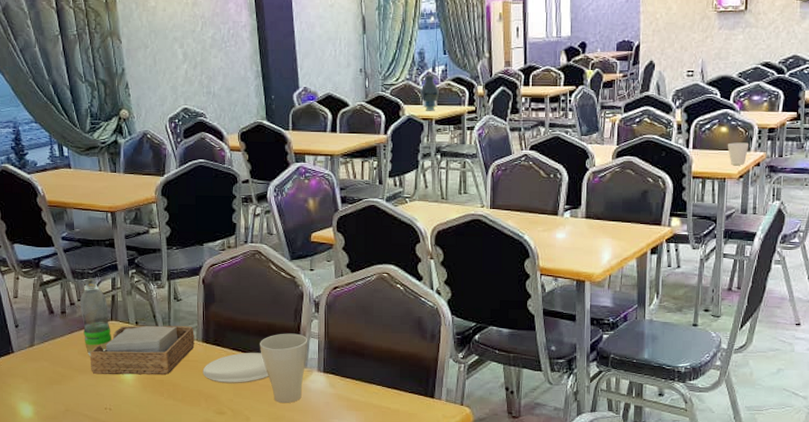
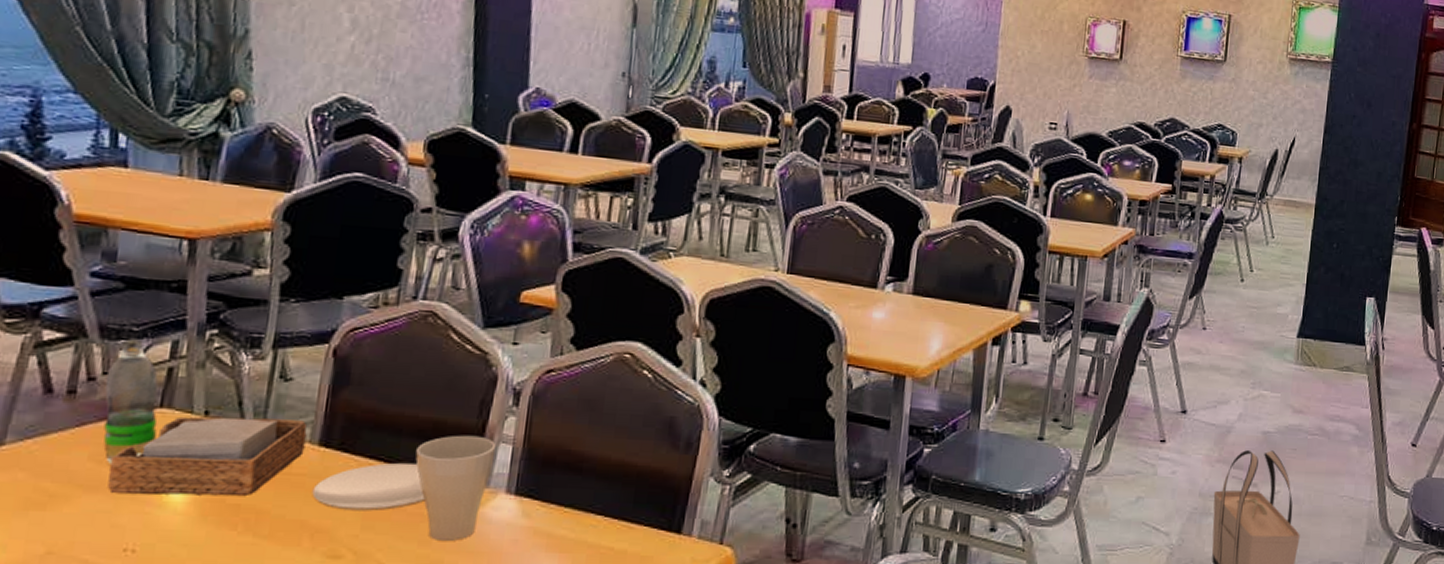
vase: present [420,75,439,111] -> none [705,90,732,139]
cup: present [727,142,749,165] -> none [1091,213,1116,242]

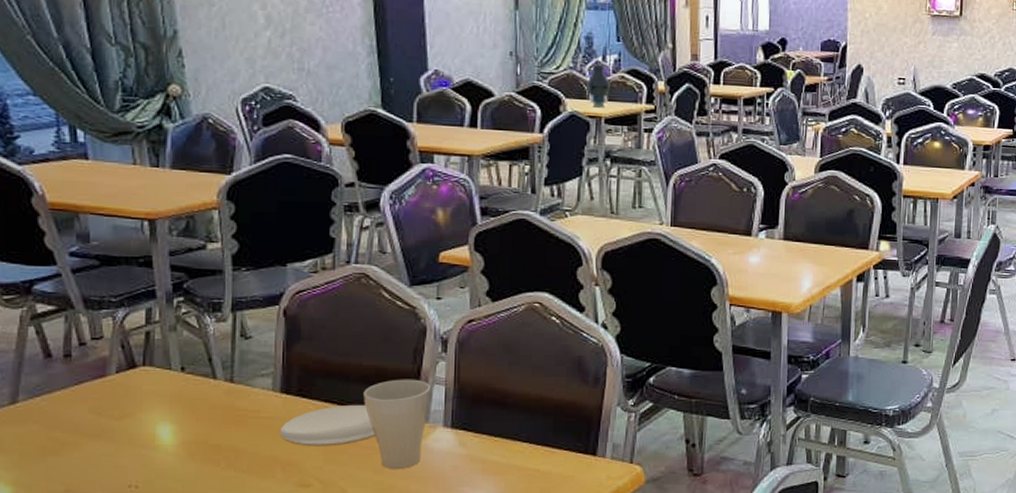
bottle: present [103,339,158,464] -> none [94,308,143,415]
napkin holder: present [107,416,307,497] -> none [107,371,269,440]
vase: none [705,90,732,139] -> present [587,64,610,108]

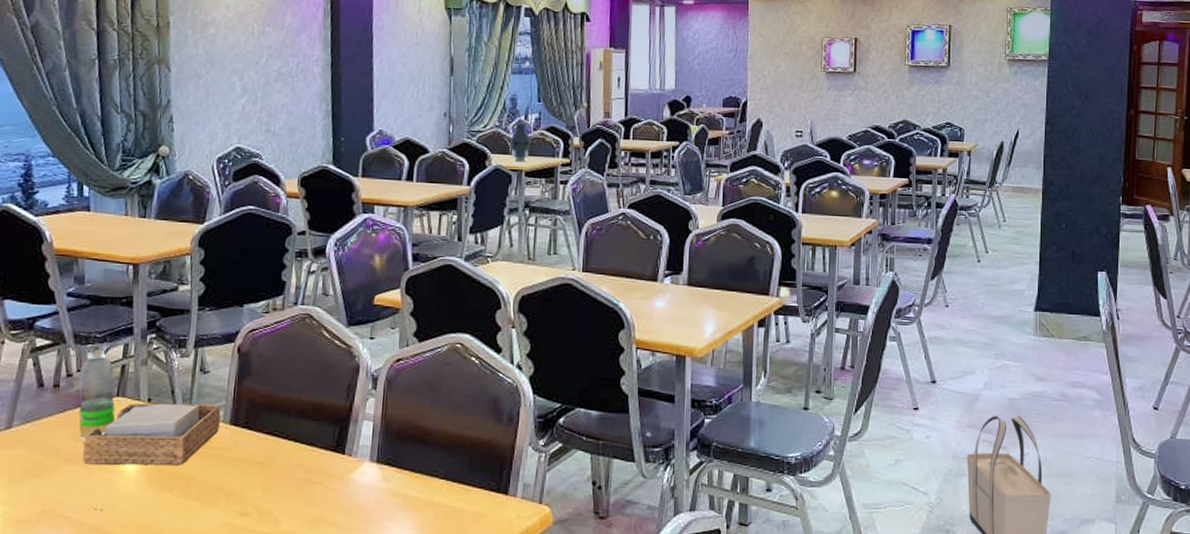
bottle: none [94,308,143,415] -> present [78,343,116,442]
napkin holder: none [107,371,269,440] -> present [82,403,221,466]
plate: present [279,404,375,447] -> none [226,437,309,477]
cup: present [363,379,431,470] -> none [301,414,361,502]

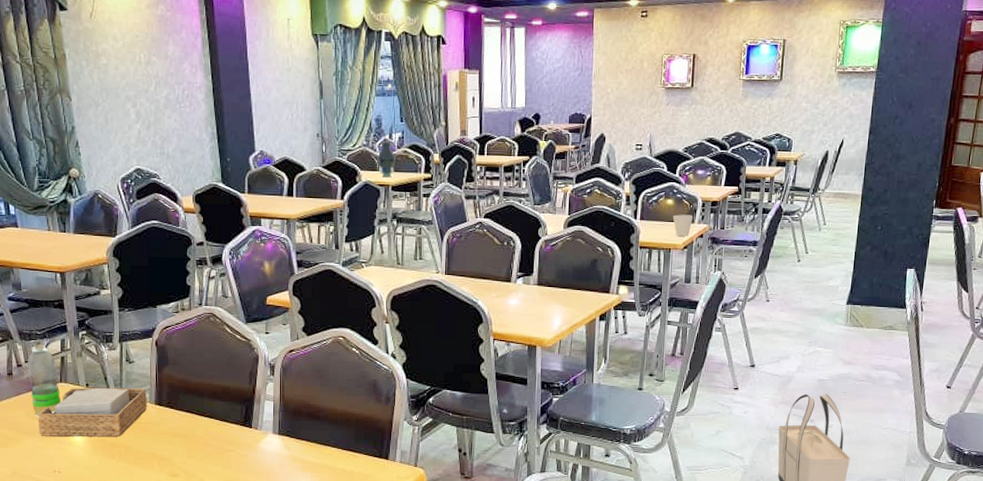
cup: none [838,208,860,232] -> present [672,214,693,236]

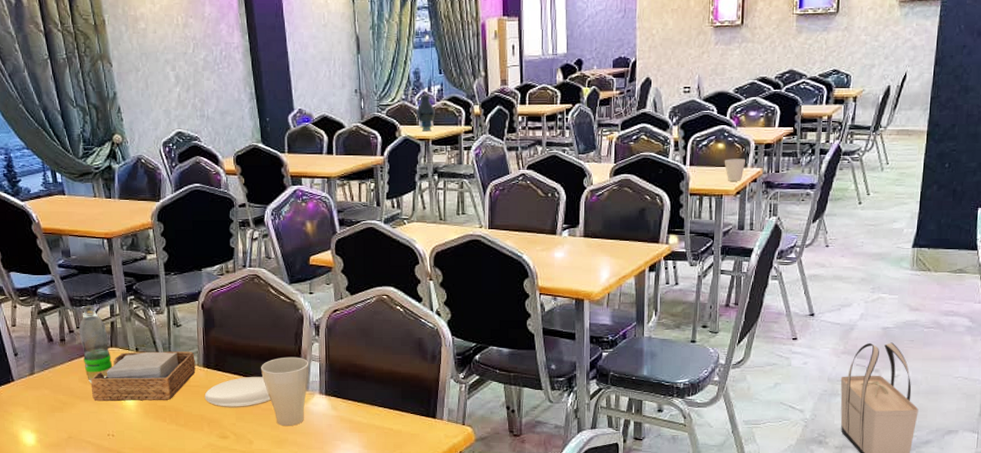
plate: none [155,414,223,446] -> present [204,376,271,408]
cup: none [214,395,263,466] -> present [261,357,310,427]

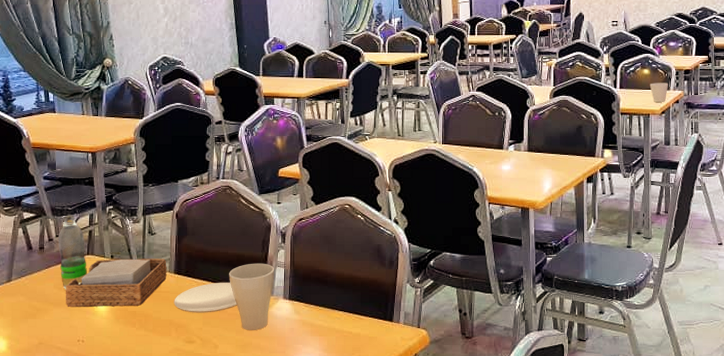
vase: present [416,95,435,132] -> none [378,26,395,58]

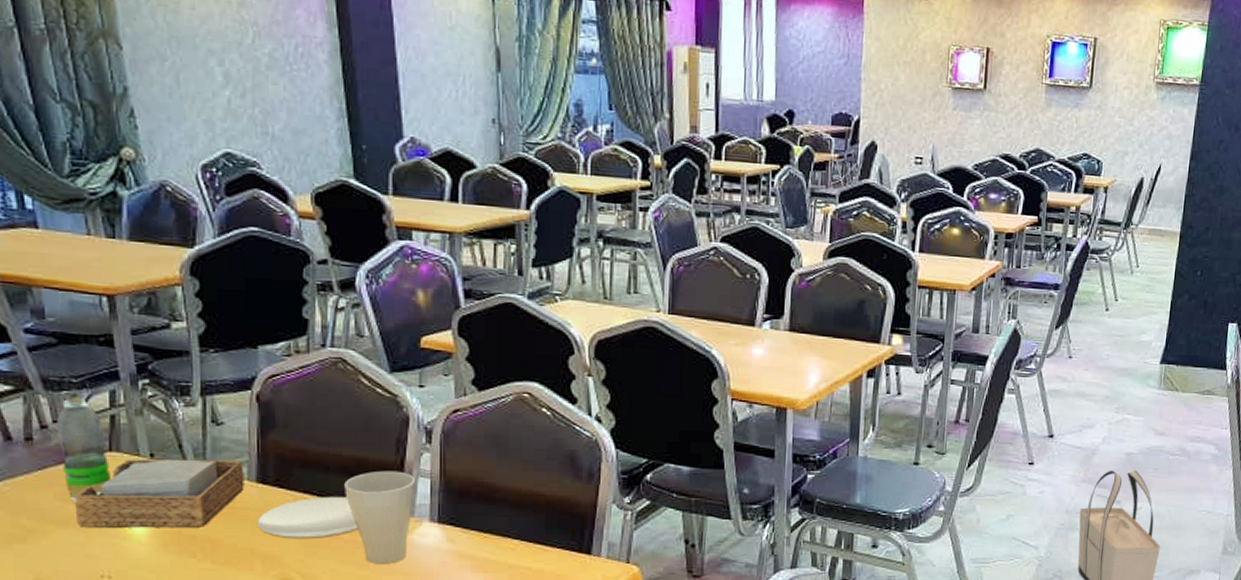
cup: present [649,83,668,102] -> none [958,247,983,275]

